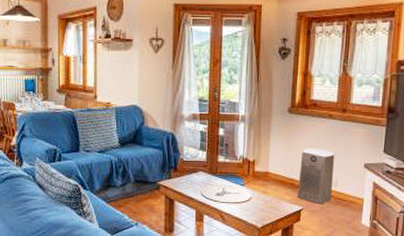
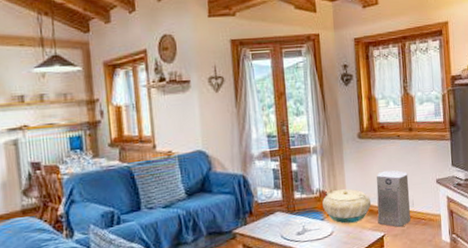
basket: none [244,160,294,192] -> present [322,189,372,224]

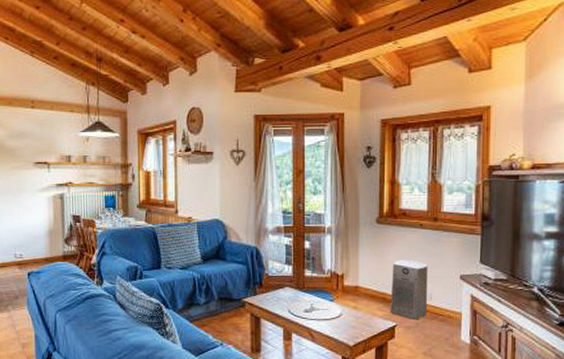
basket: present [322,189,372,224] -> none [333,273,385,308]

